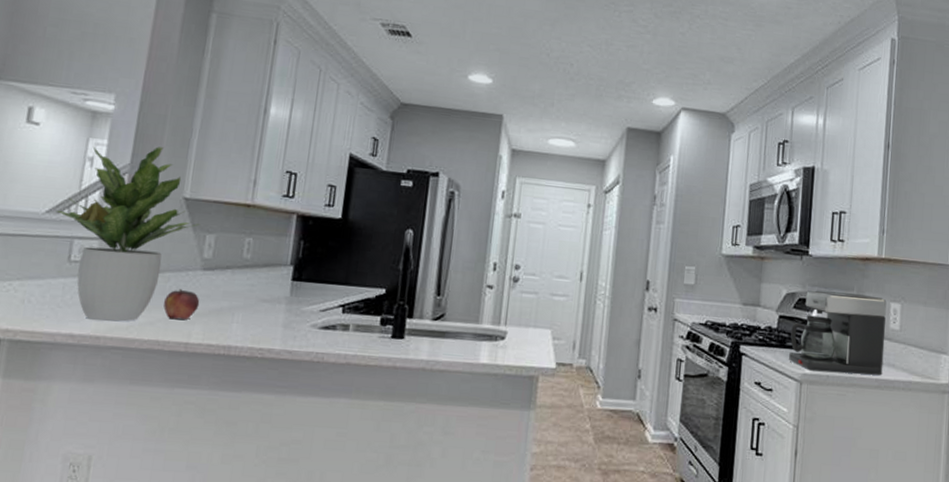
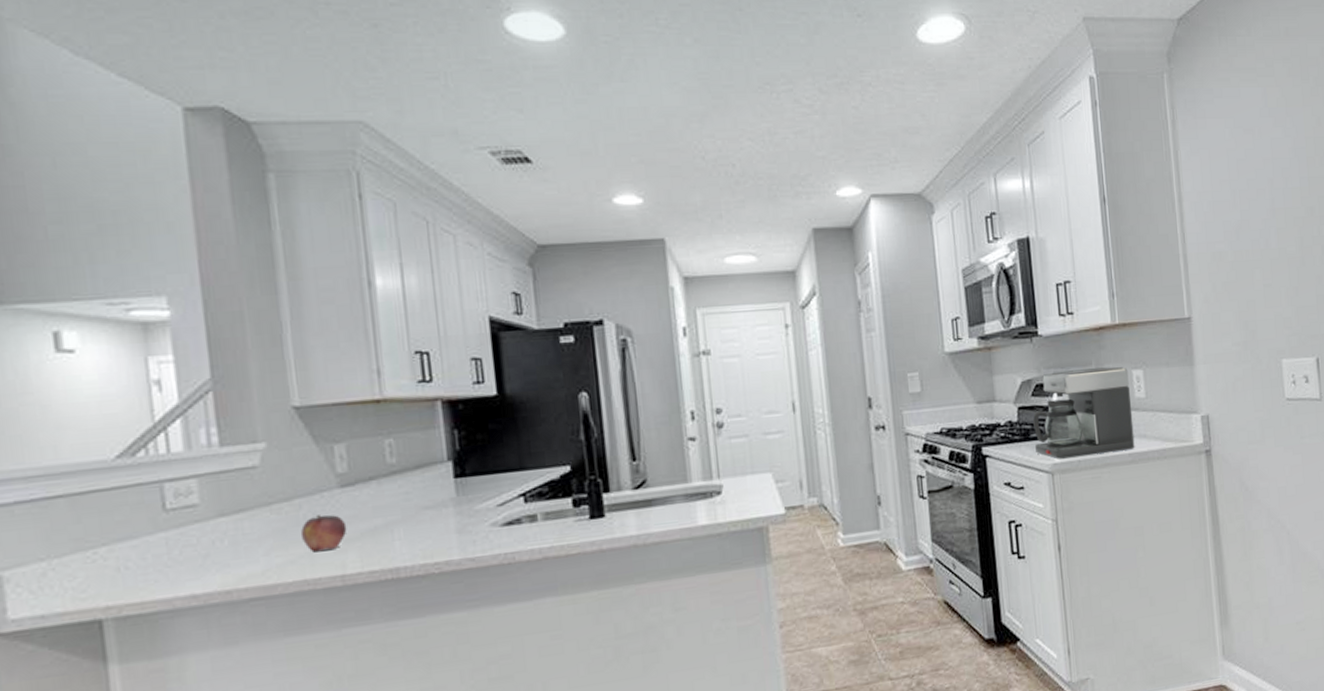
potted plant: present [56,146,200,322] -> none [129,351,322,575]

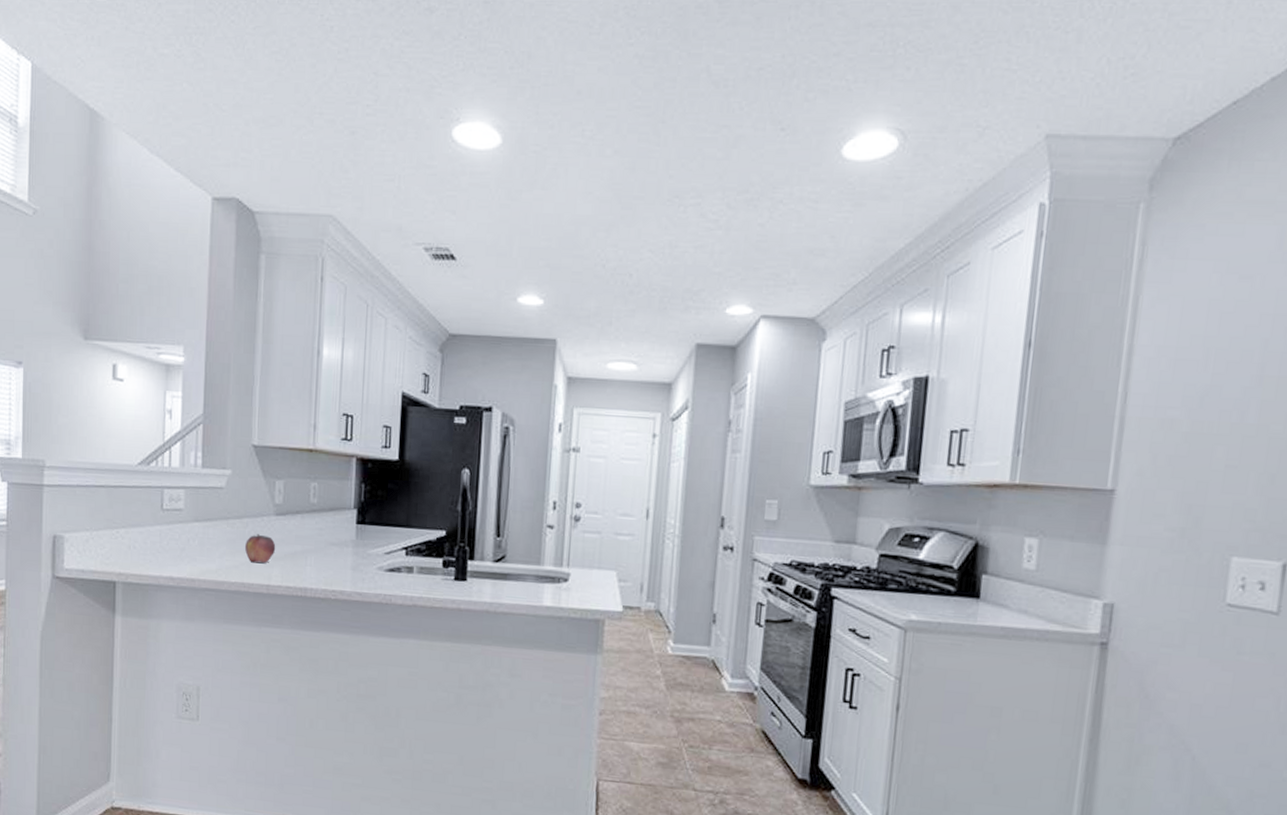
coffee maker: present [1033,366,1135,460] -> none [891,524,1020,624]

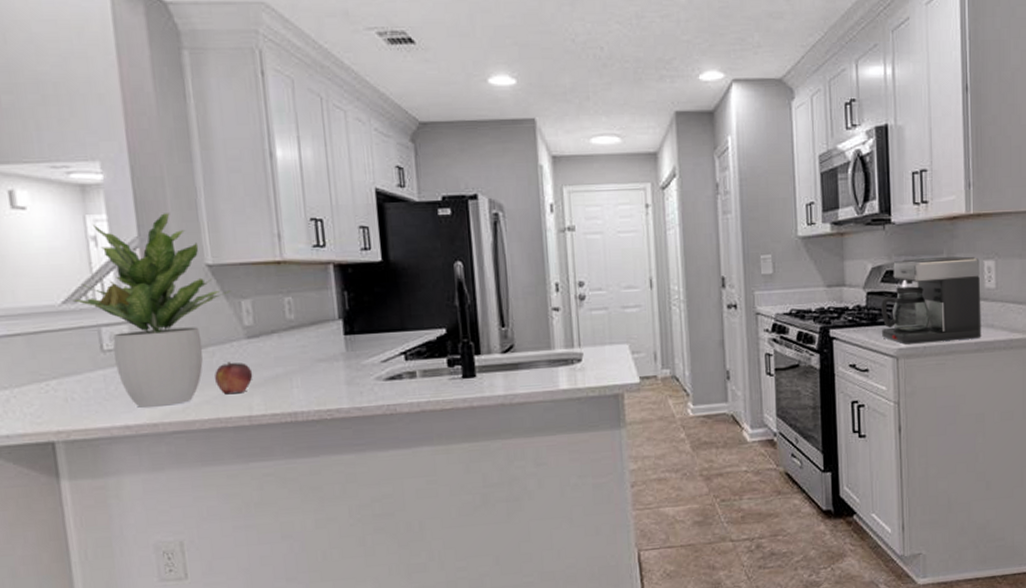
potted plant: none [146,396,269,566] -> present [72,213,232,409]
coffee maker: none [891,524,1020,624] -> present [881,256,982,346]

